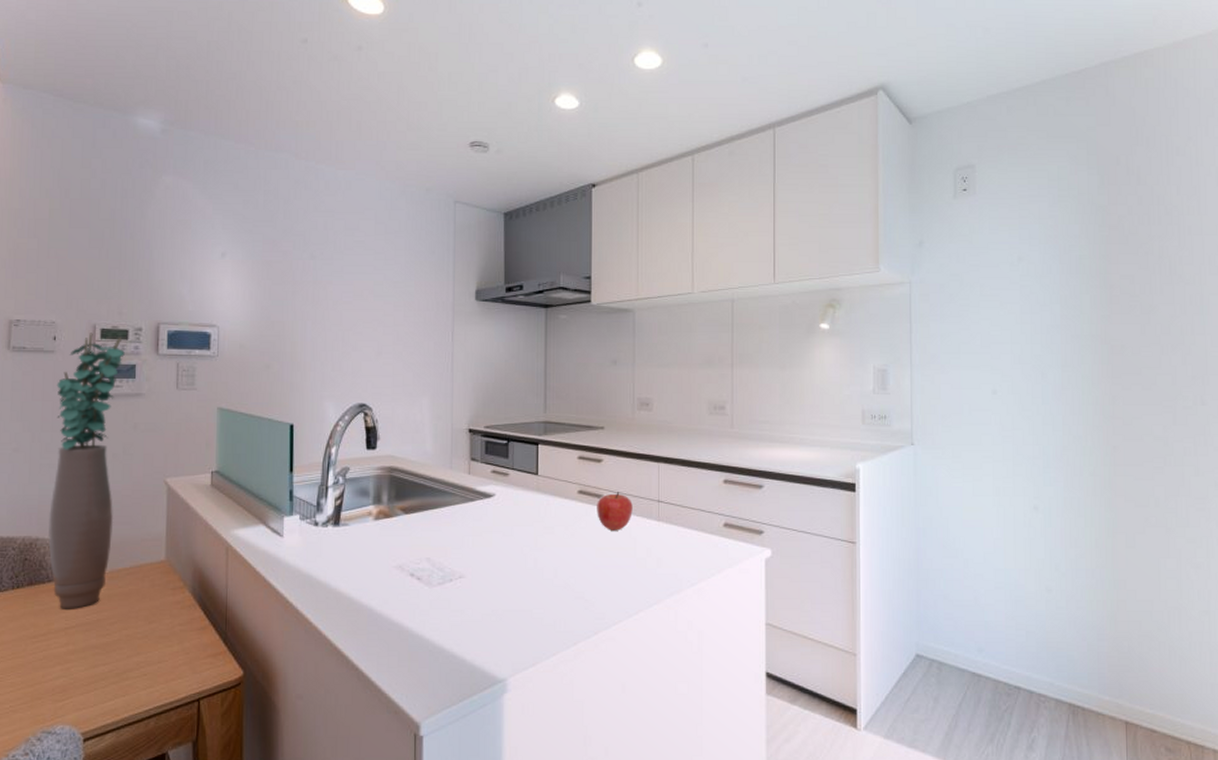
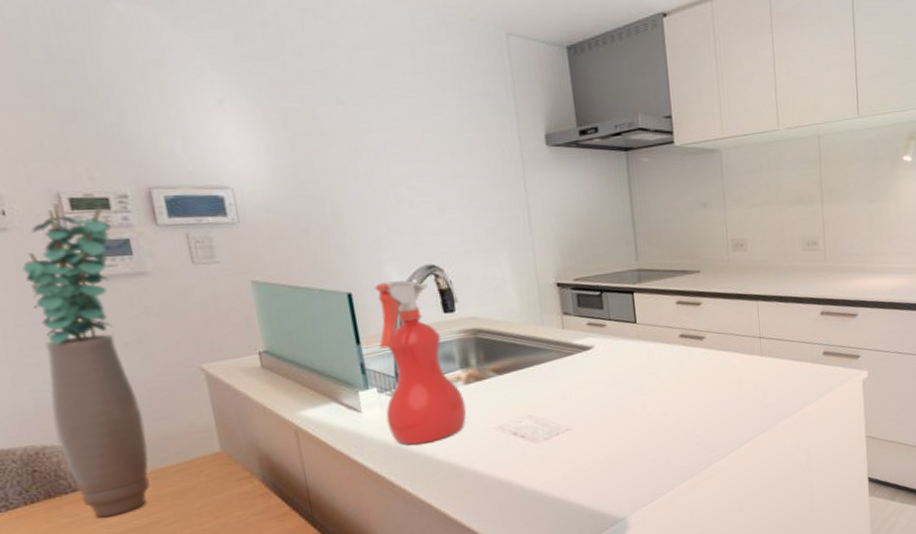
spray bottle: none [302,415,373,574] -> present [375,280,467,445]
fruit: present [597,492,633,531] -> none [699,332,736,370]

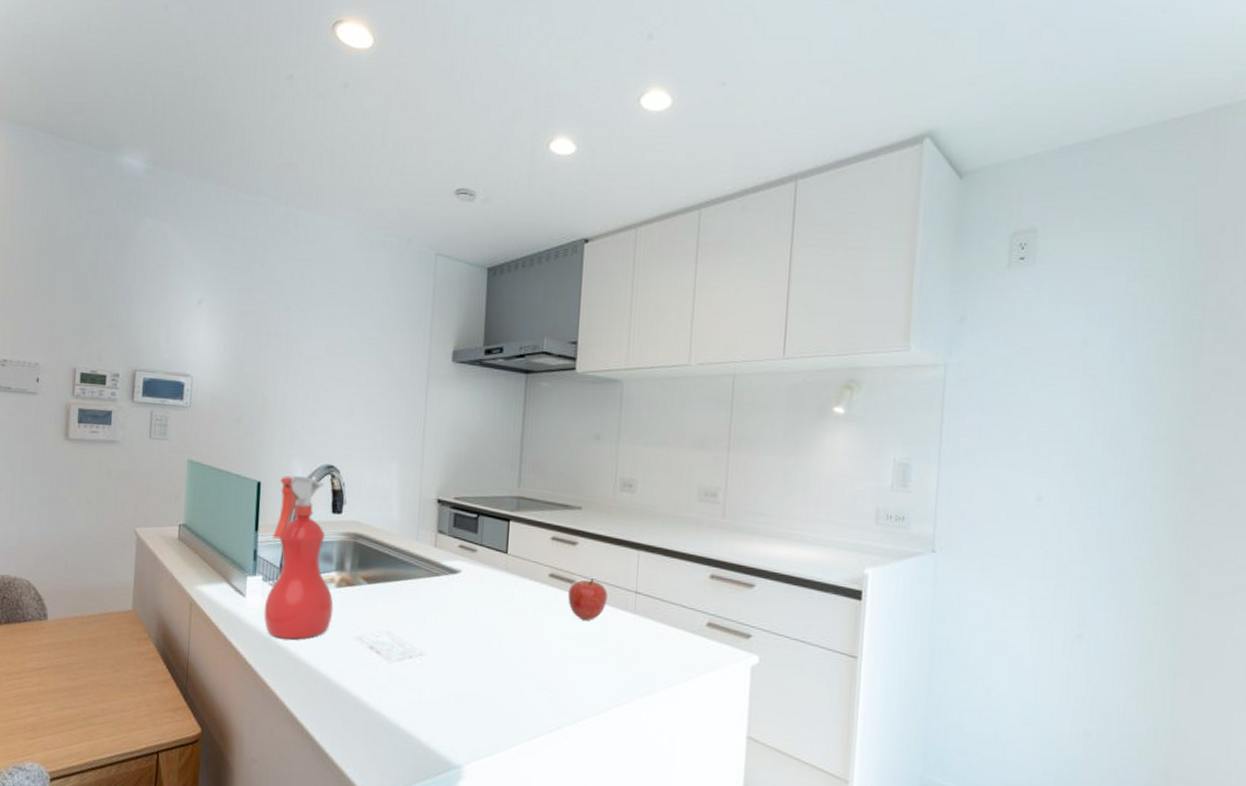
vase: present [22,203,150,518] -> none [25,376,102,651]
fruit: none [699,332,736,370] -> present [568,579,608,621]

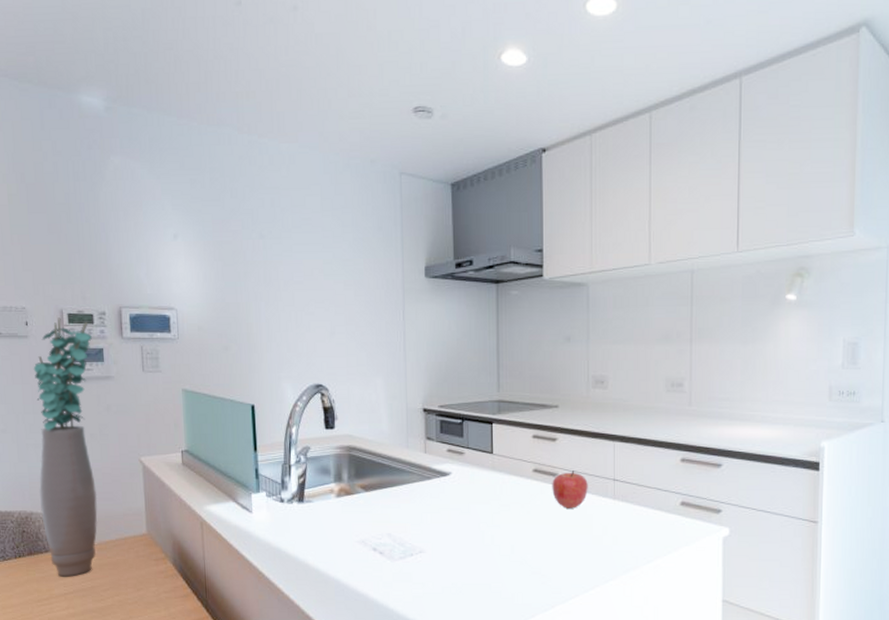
vase: none [25,376,102,651] -> present [33,317,98,577]
spray bottle: present [263,475,334,640] -> none [271,396,336,548]

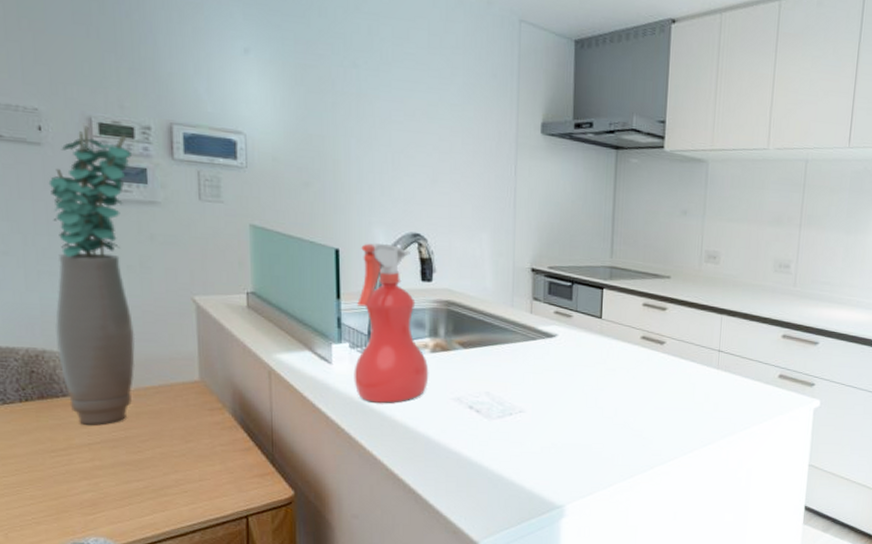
spray bottle: none [271,396,336,548] -> present [354,242,429,403]
fruit: present [552,471,588,509] -> none [658,340,694,376]

